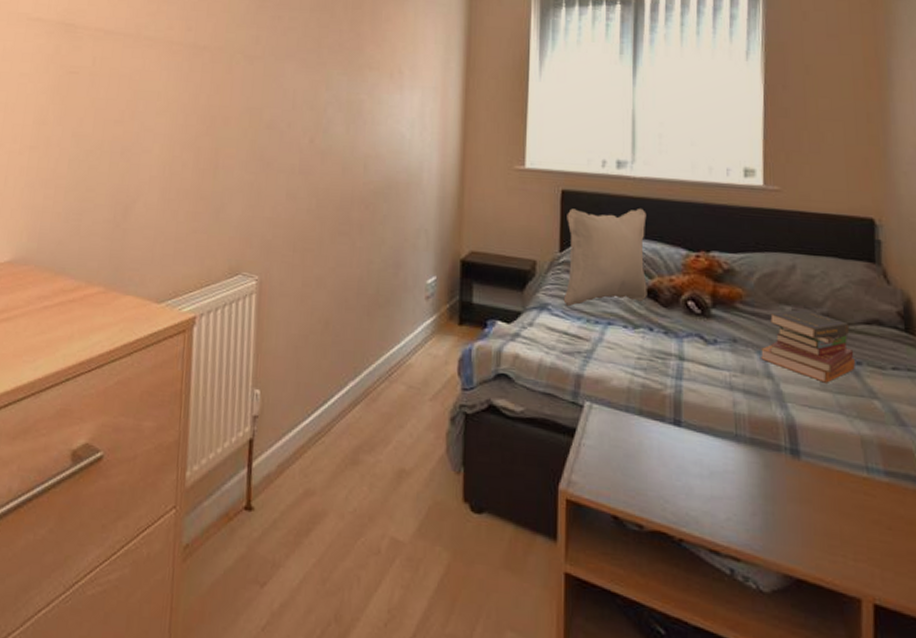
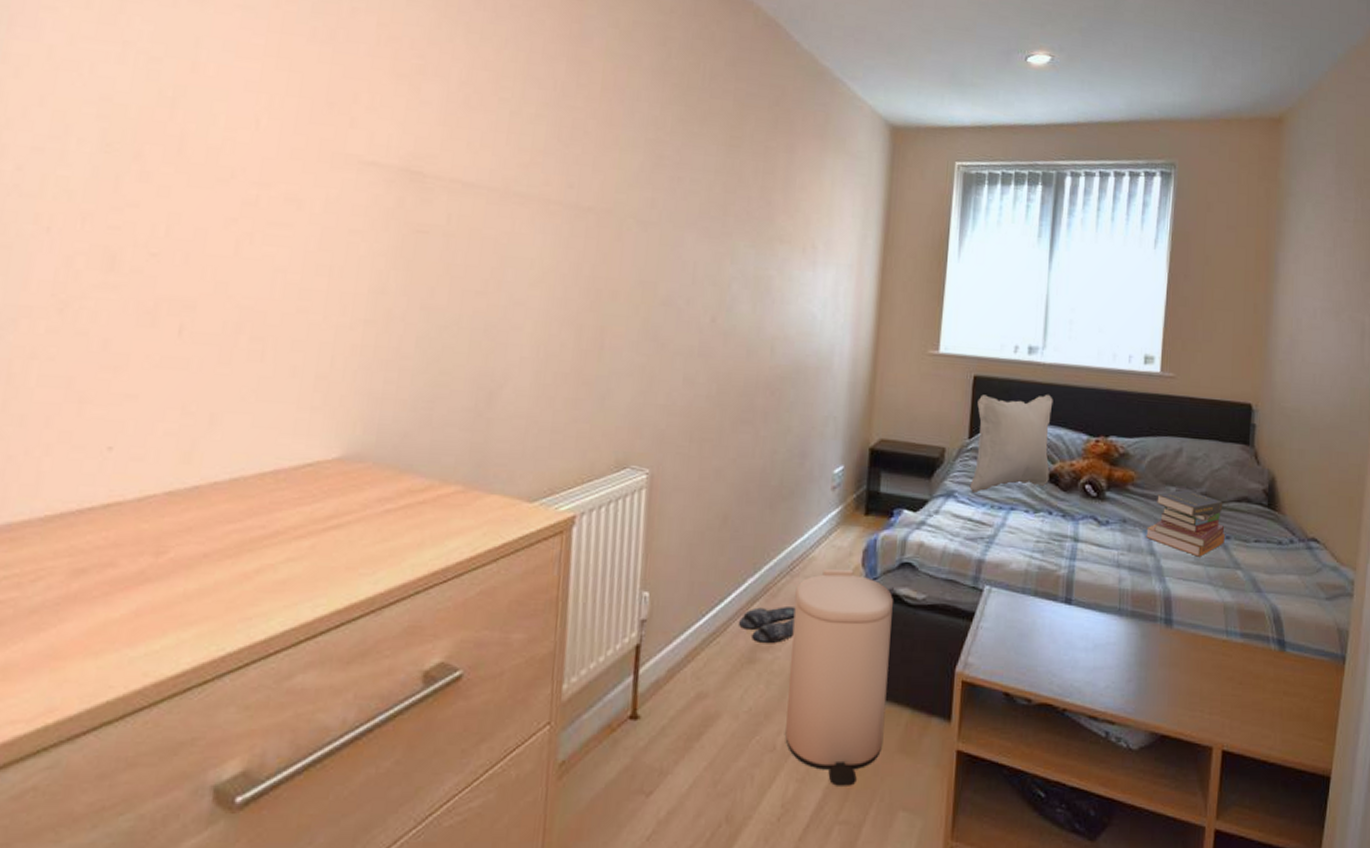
slippers: none [342,410,395,446] -> present [739,607,796,643]
pedal bin: none [389,375,492,599] -> present [785,568,894,786]

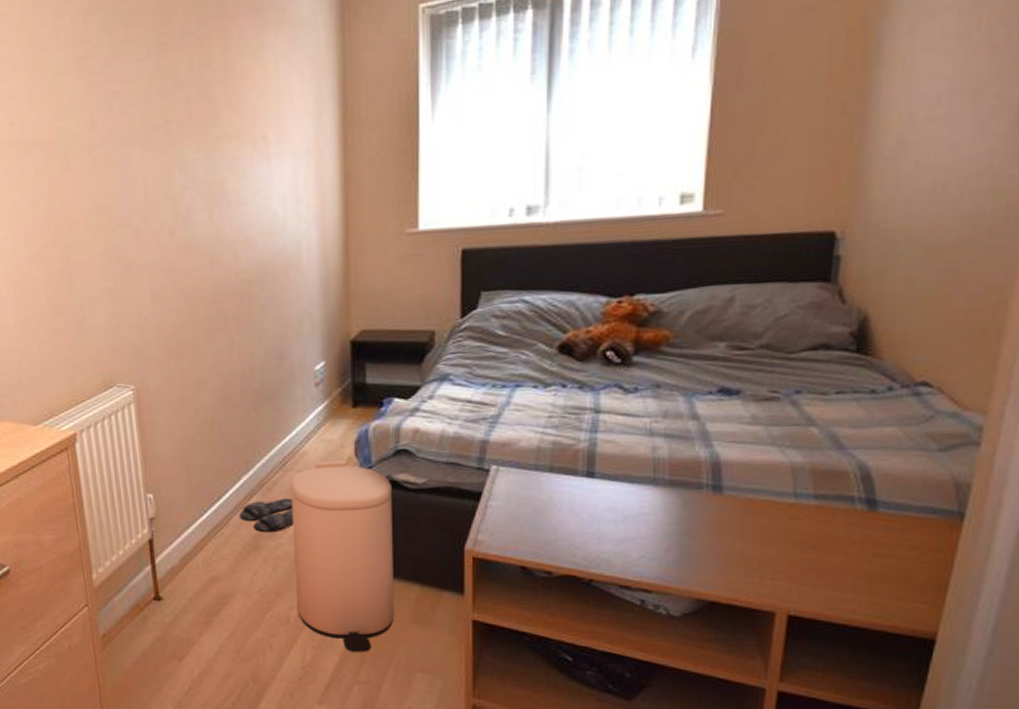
cushion: present [969,394,1053,494] -> none [466,257,561,375]
books: present [1146,489,1225,557] -> none [687,342,794,417]

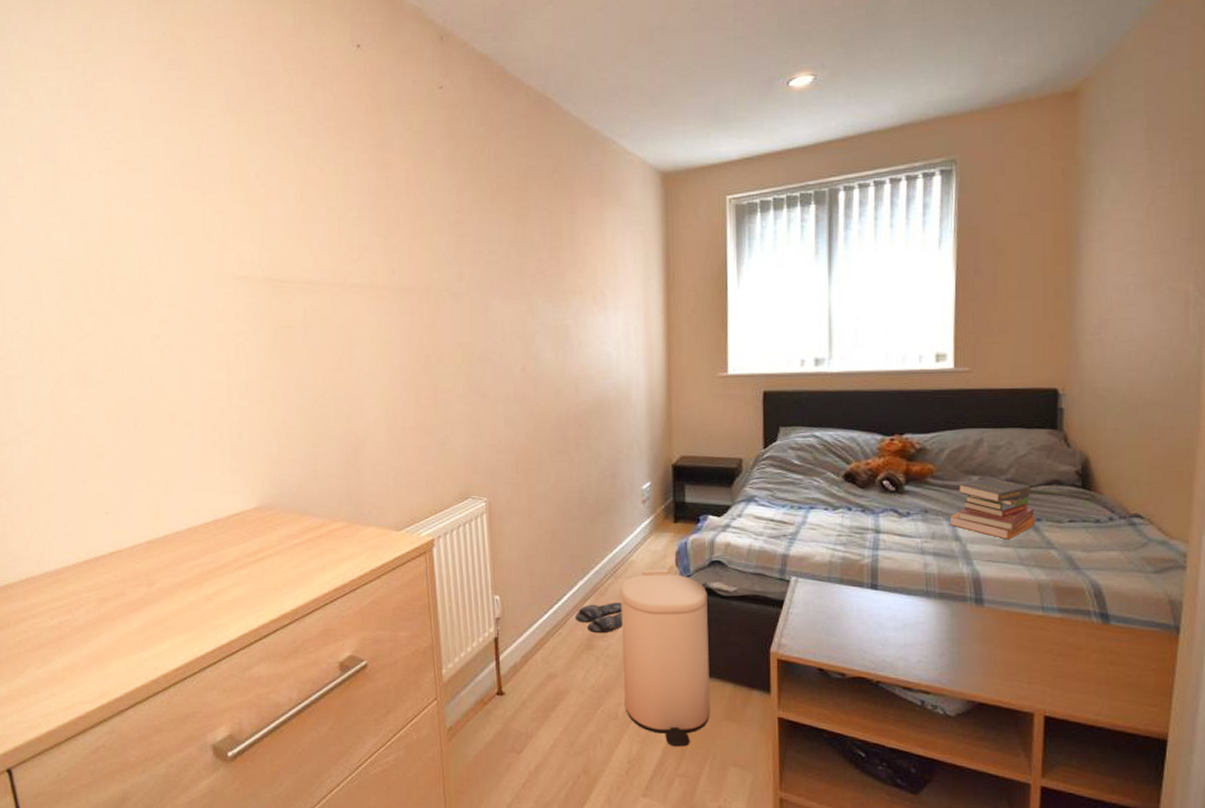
books: none [687,342,794,417] -> present [950,477,1035,540]

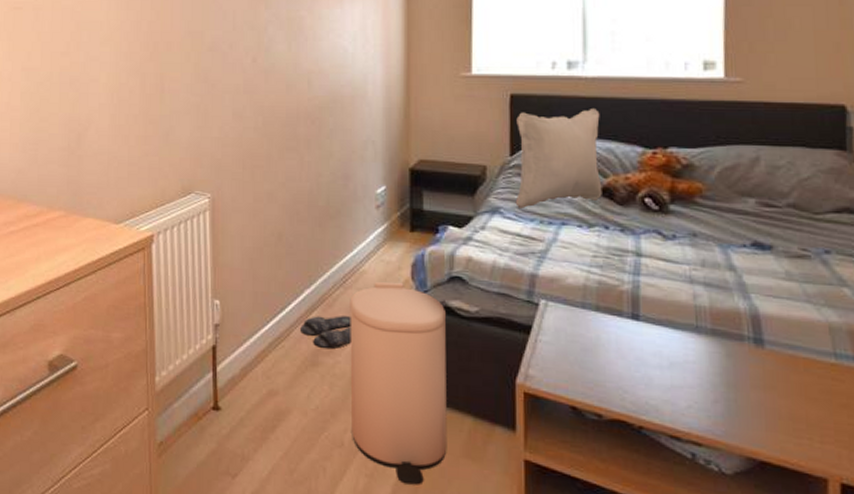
cushion: none [768,400,846,497] -> present [515,107,602,210]
books: present [950,477,1035,540] -> none [722,200,823,273]

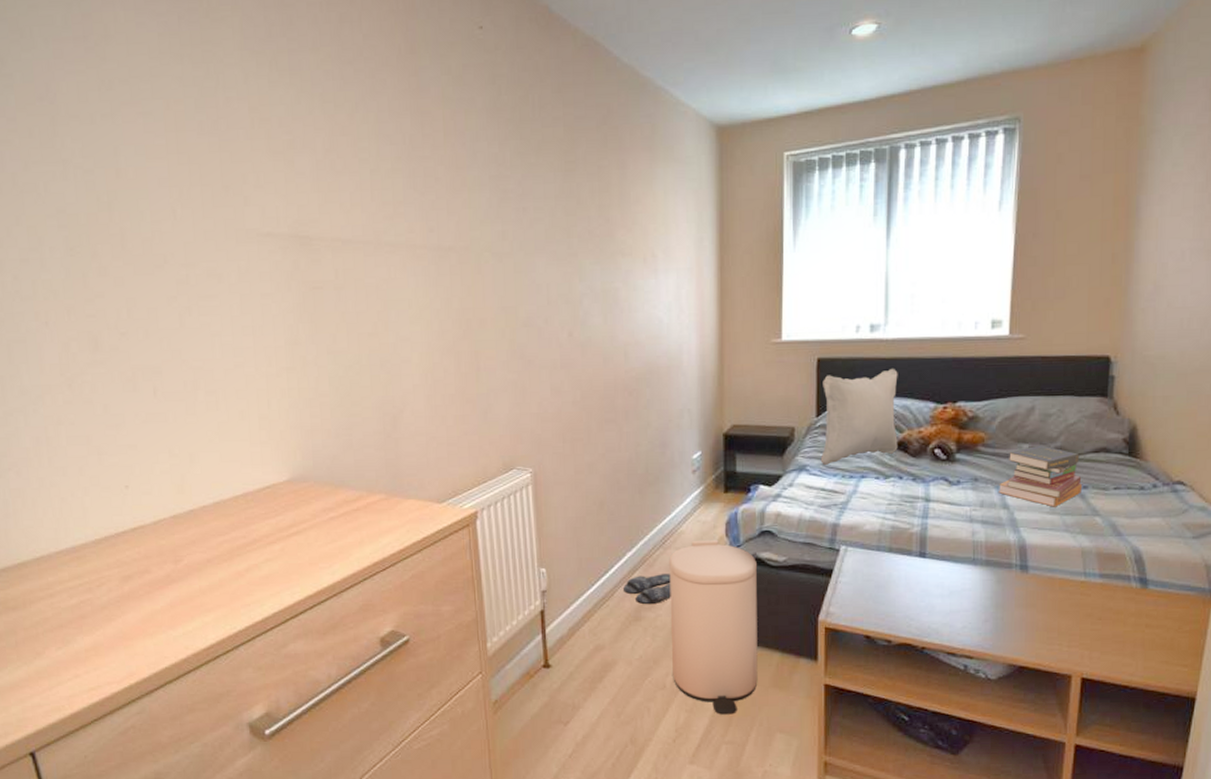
books: none [722,200,823,273] -> present [999,445,1082,507]

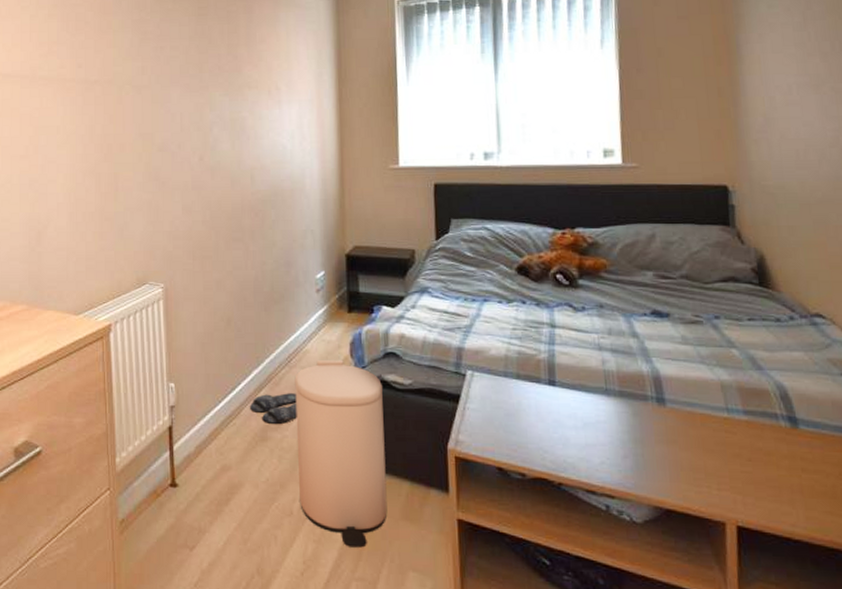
cushion: present [820,368,898,466] -> none [440,194,519,289]
books: present [999,445,1082,507] -> none [625,272,714,337]

